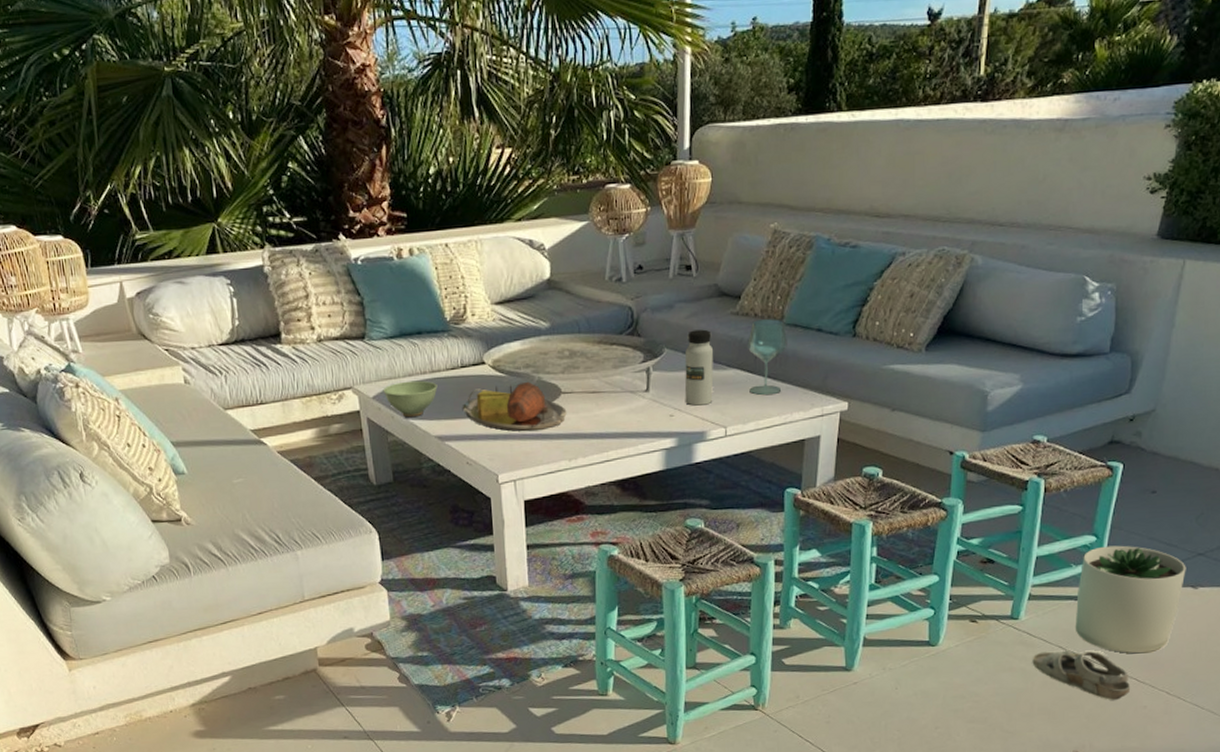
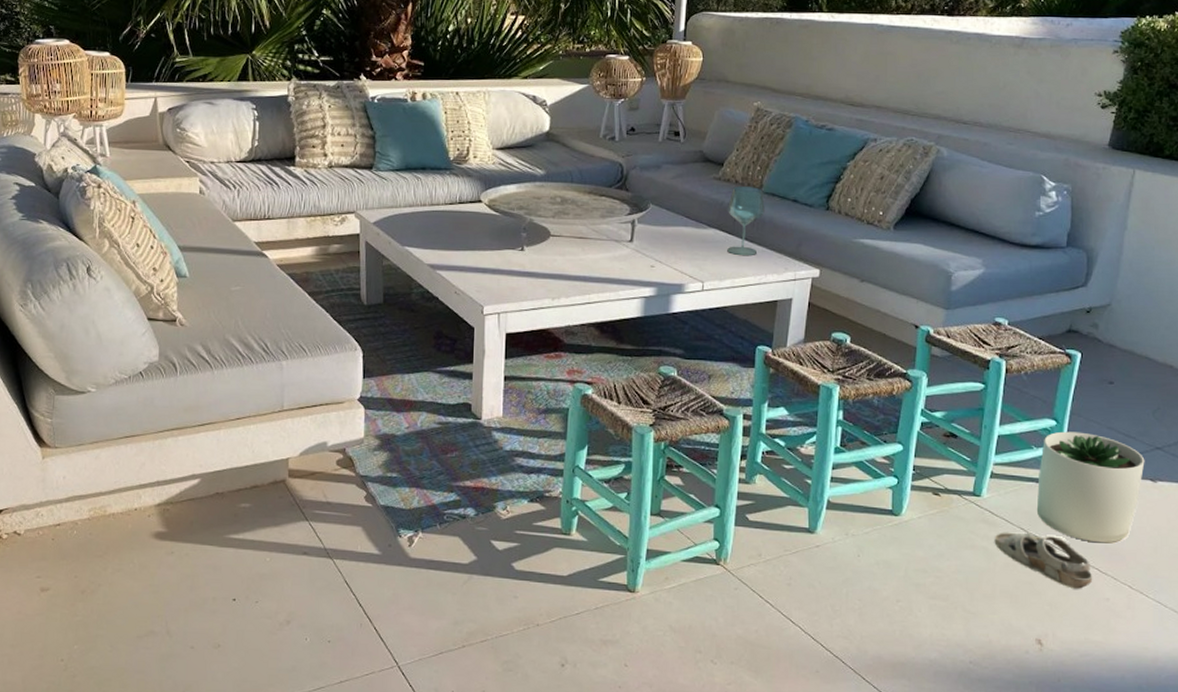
bowl: present [383,380,438,418] -> none [383,211,435,245]
serving tray: present [463,381,567,431] -> none [457,222,554,269]
water bottle: present [684,329,714,406] -> none [666,190,696,260]

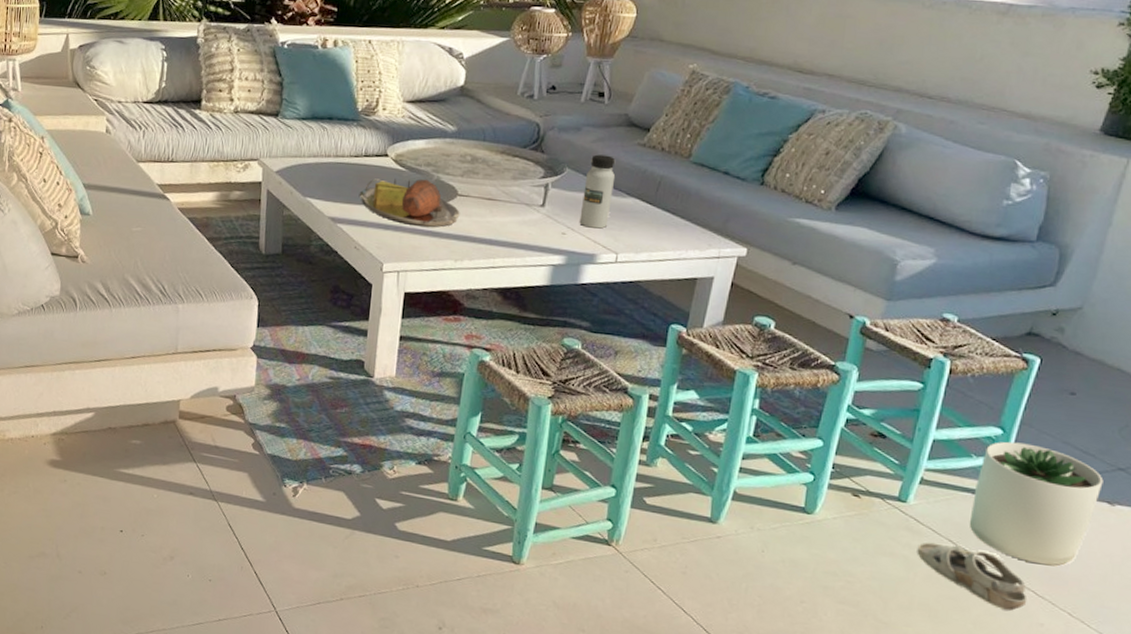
serving tray: none [457,222,554,269] -> present [360,178,460,227]
water bottle: none [666,190,696,260] -> present [579,154,616,229]
wine glass: present [727,186,765,256] -> none [646,154,692,230]

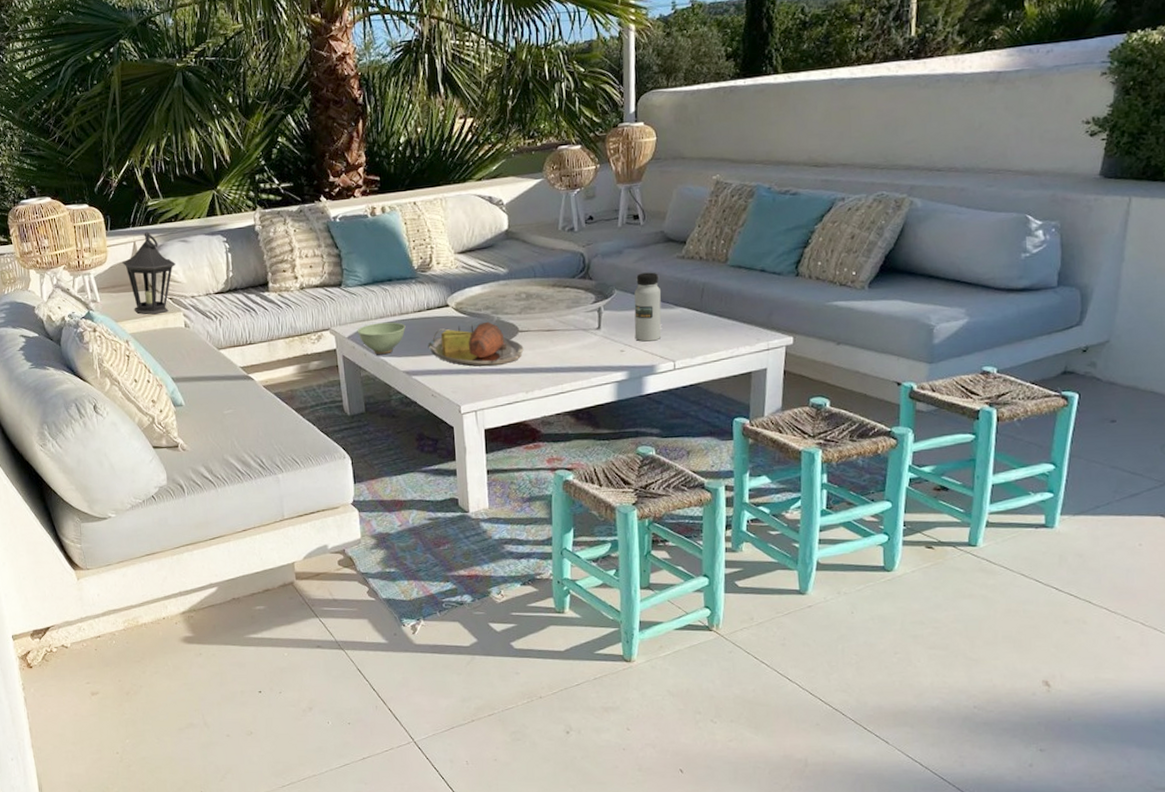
lantern: none [51,25,107,114] -> present [122,232,176,315]
bowl: none [286,161,339,197] -> present [357,322,406,355]
sandal: present [917,542,1028,611] -> none [993,578,1102,630]
planter: present [969,441,1104,566] -> none [1037,474,1154,583]

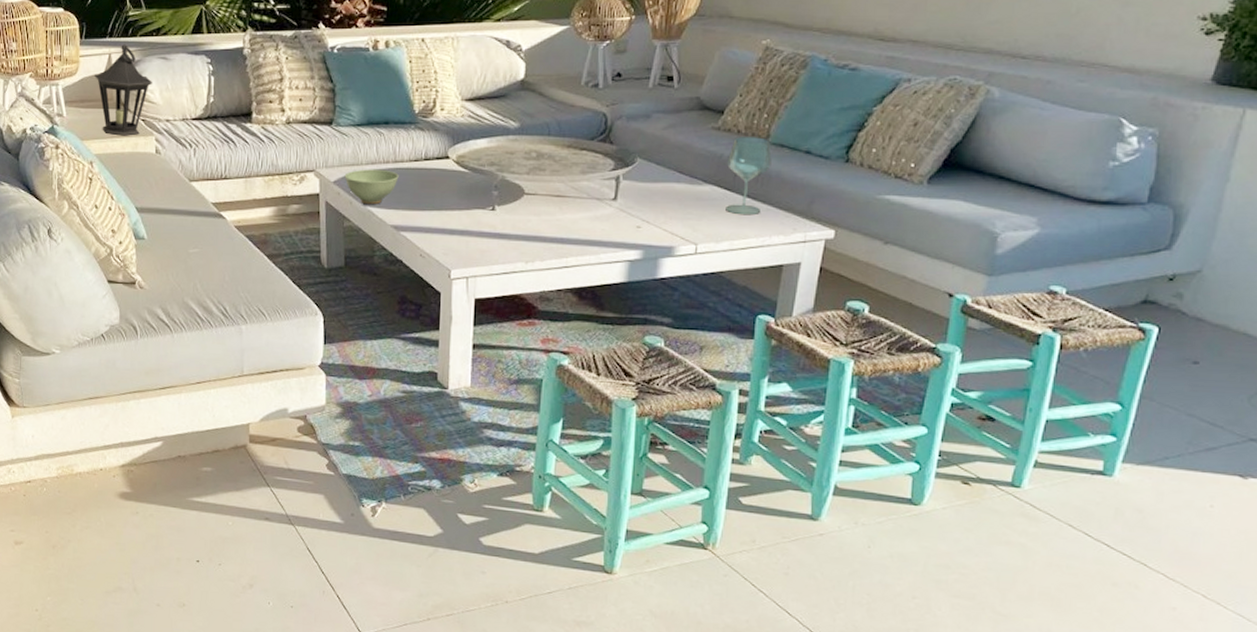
serving tray: present [429,321,524,366] -> none [422,179,528,230]
water bottle: present [634,272,662,342] -> none [654,142,690,219]
wine glass: none [693,261,732,332] -> present [726,137,772,216]

